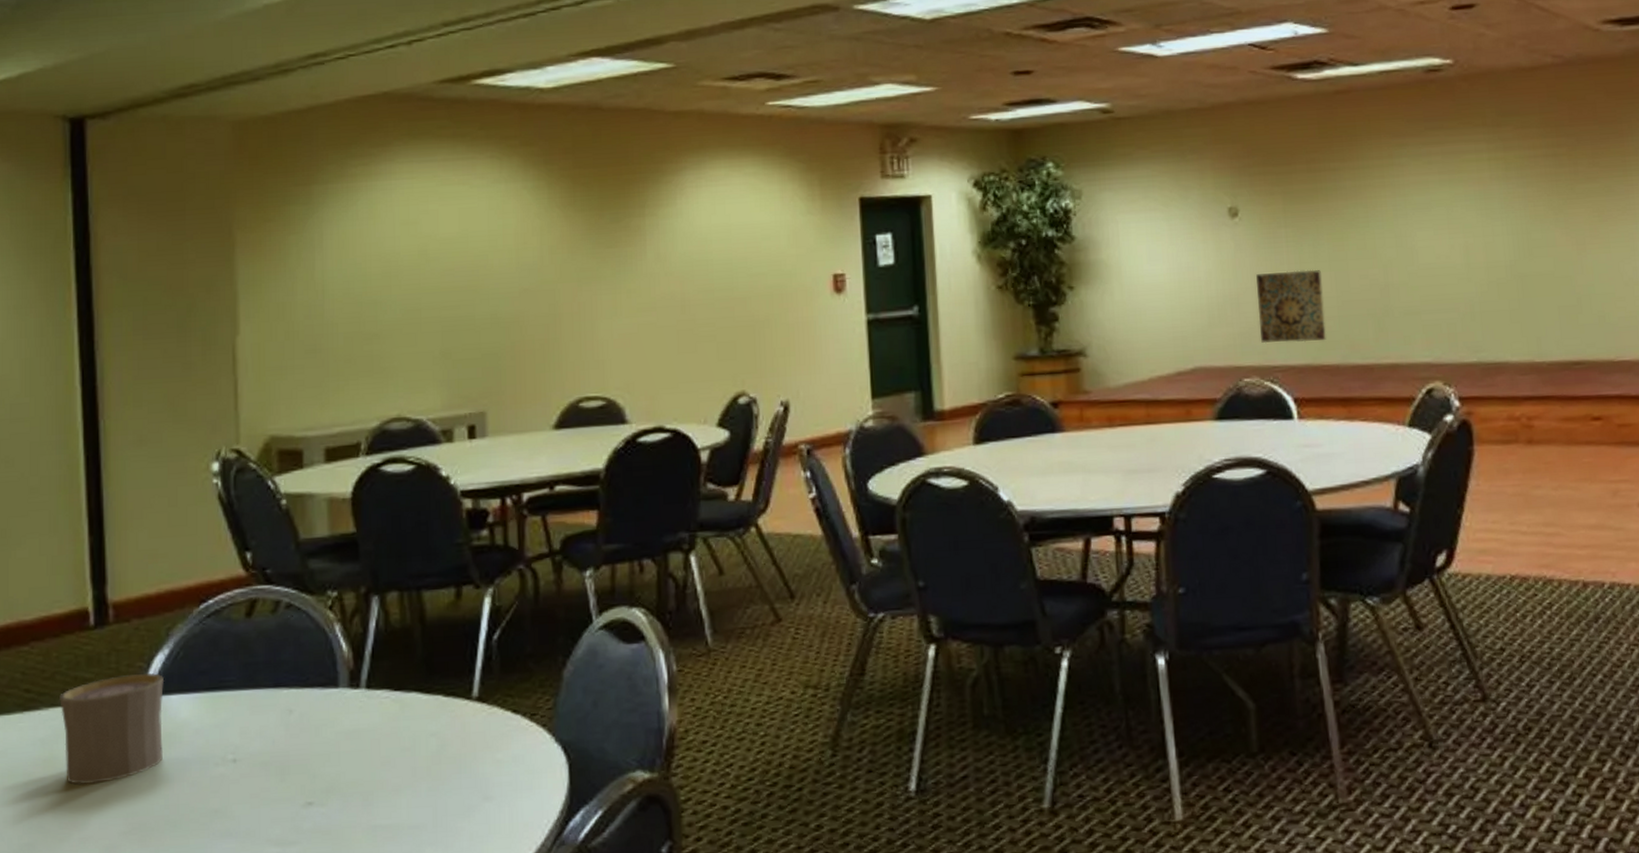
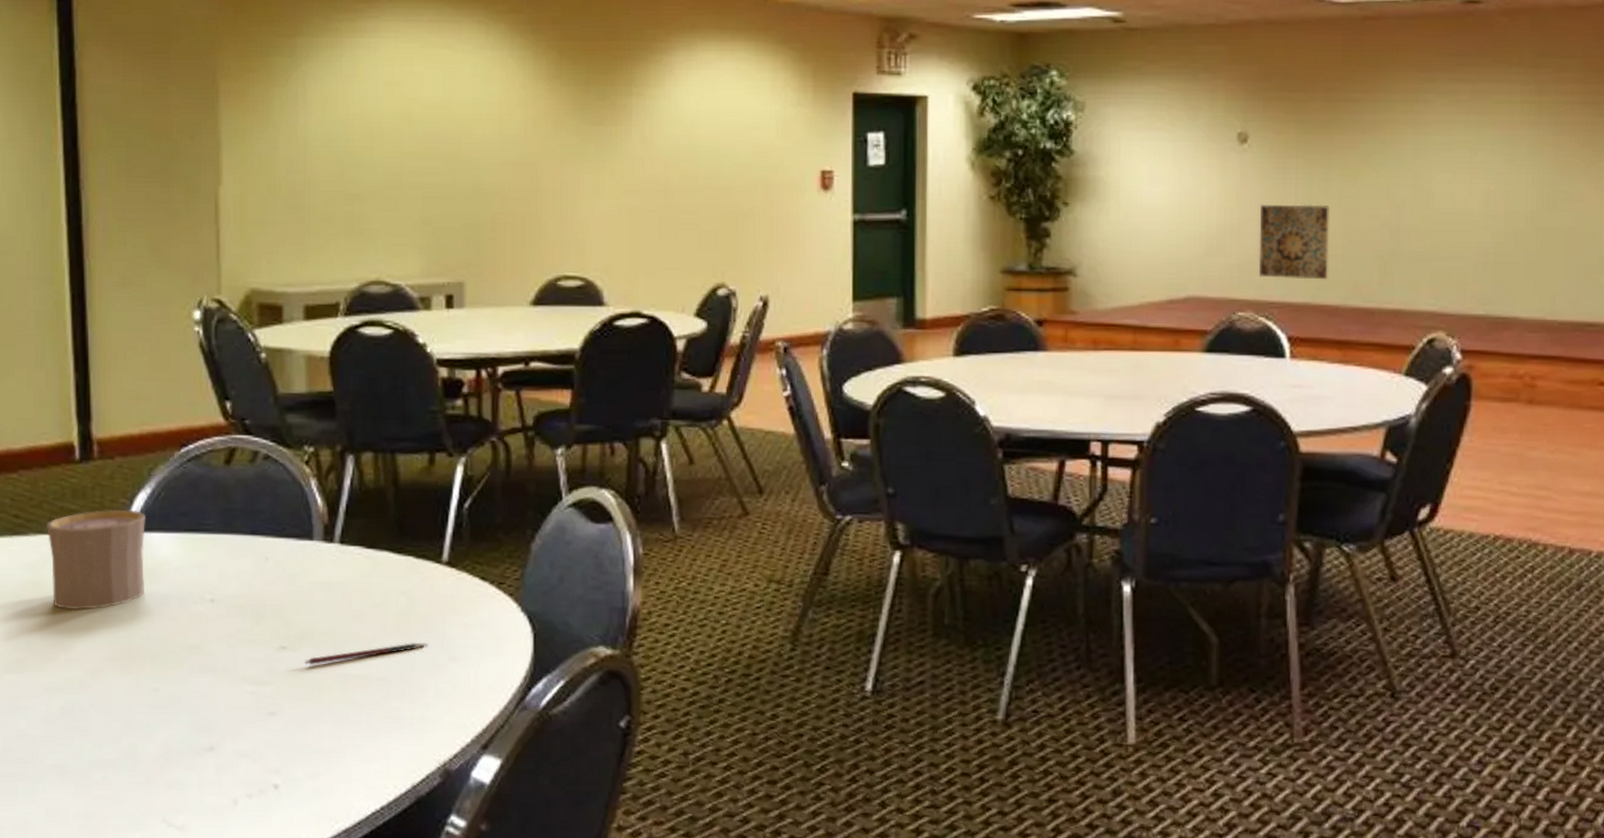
pen: none [332,784,461,820] -> present [305,643,428,666]

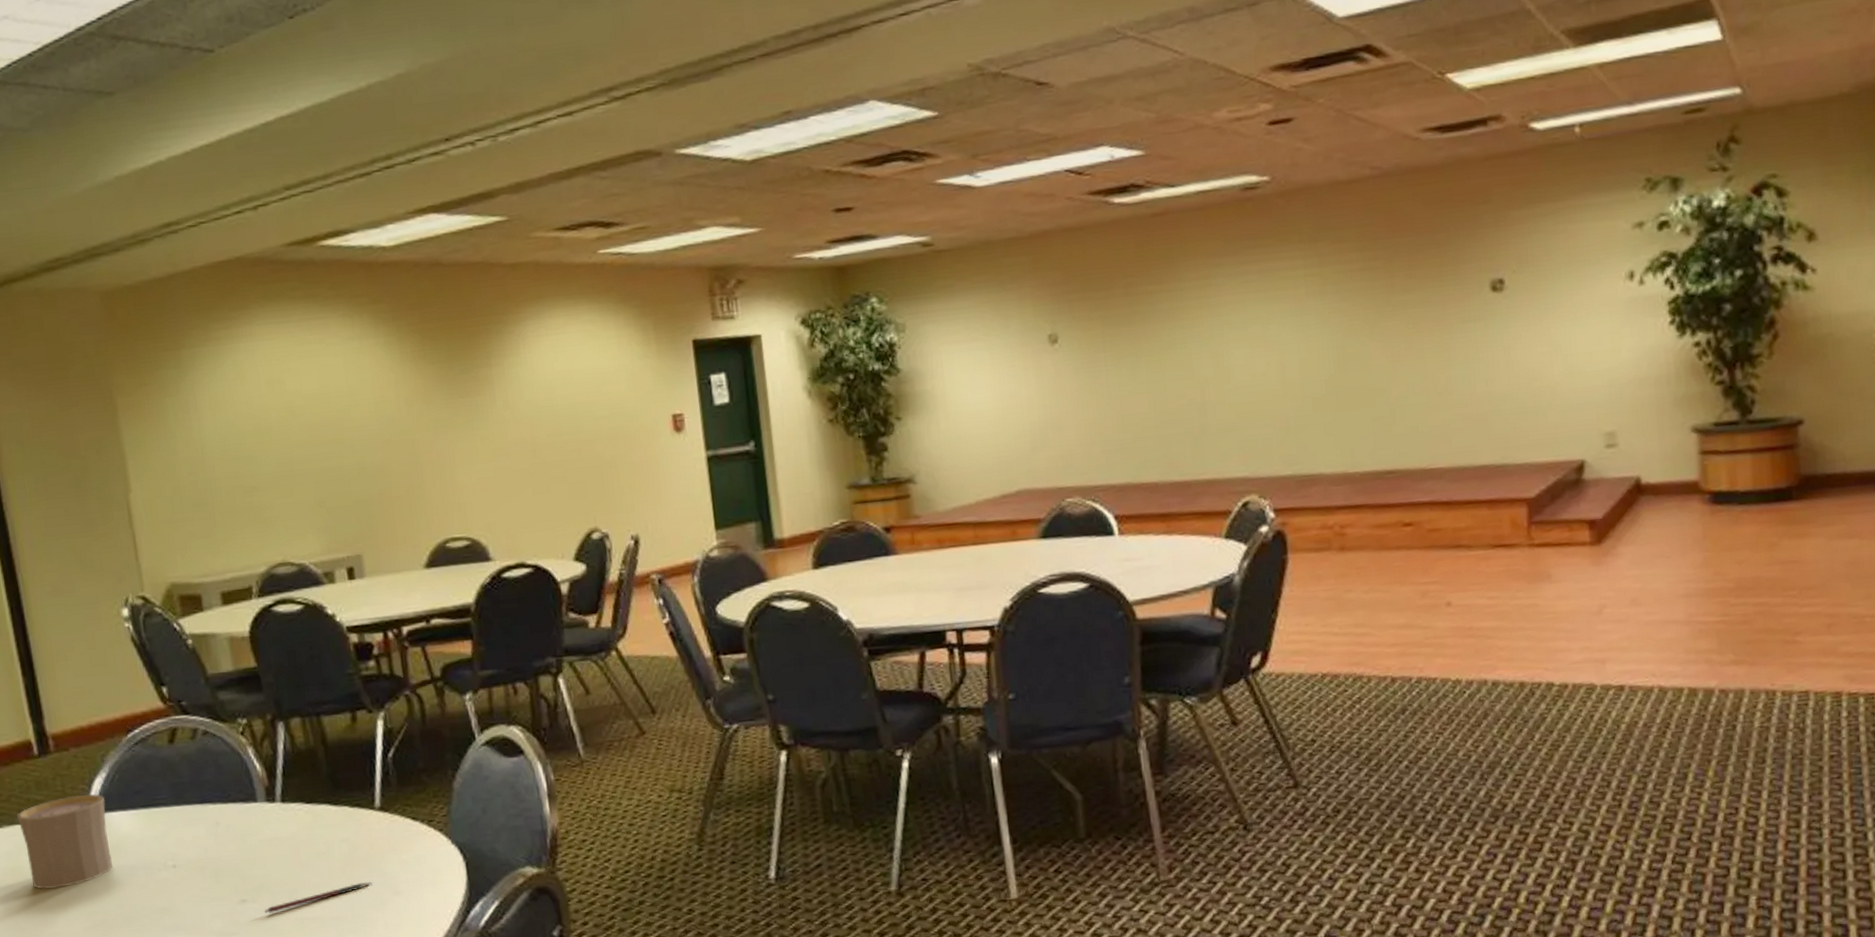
wall art: present [1258,204,1329,280] -> none [1076,391,1145,465]

